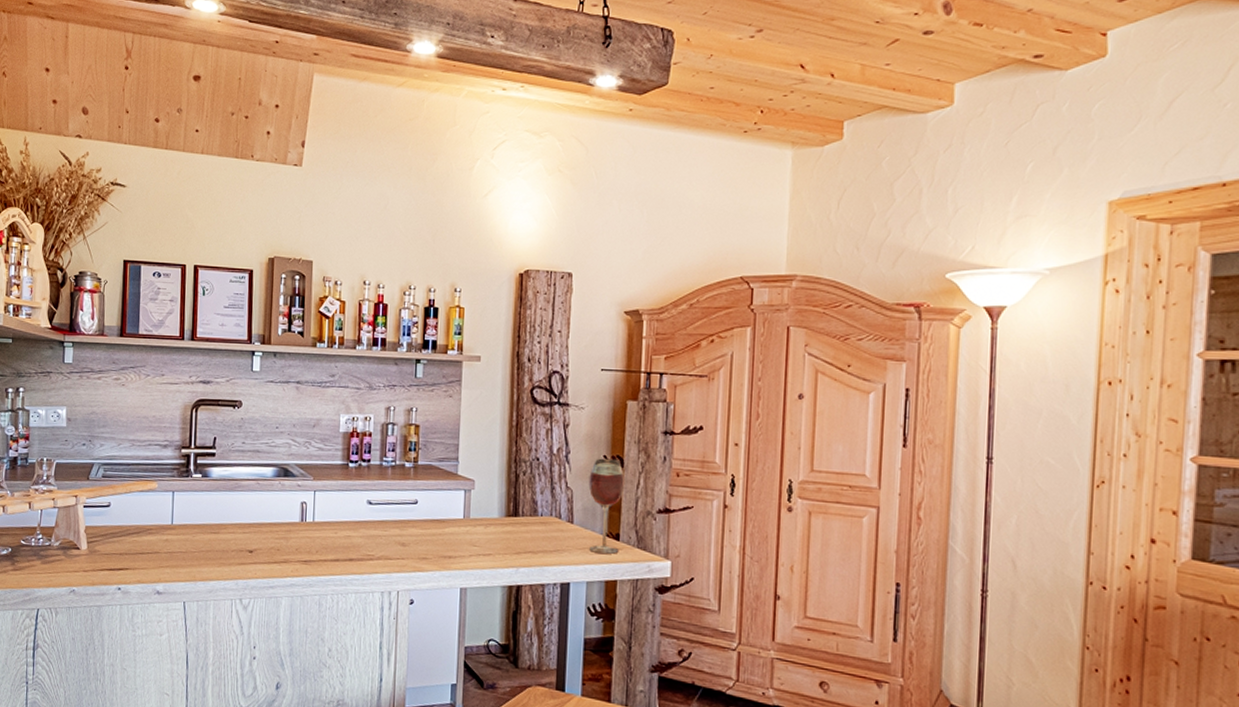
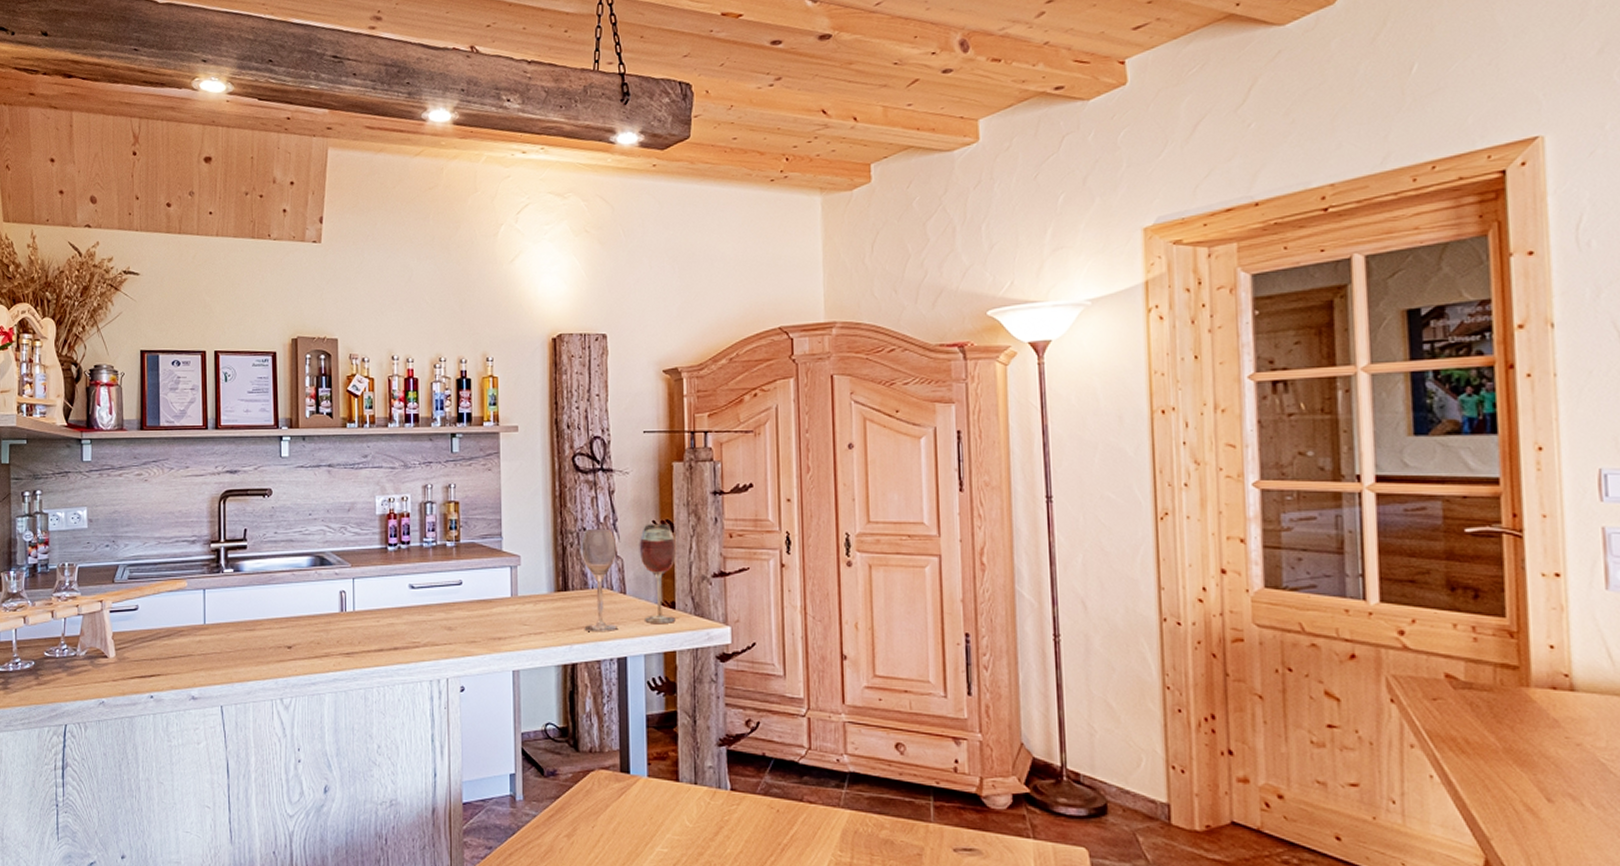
wineglass: none [531,459,568,559] -> present [579,528,617,633]

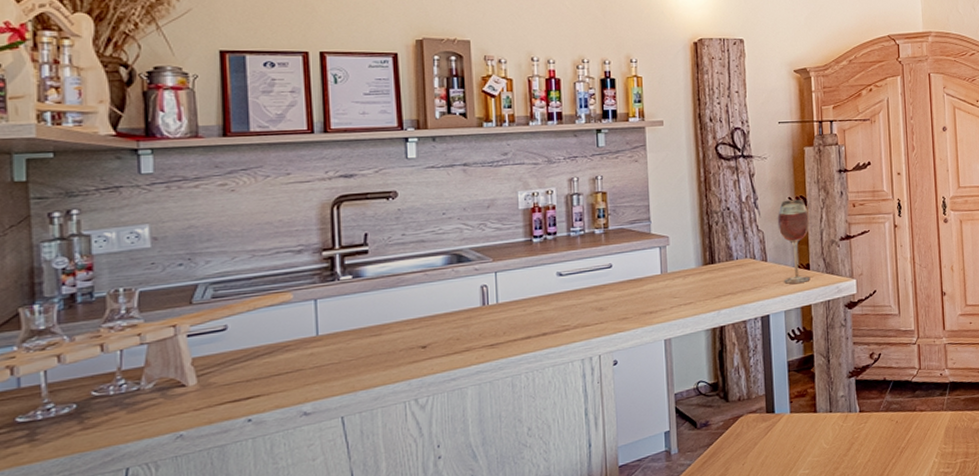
wineglass: present [579,528,617,633] -> none [724,206,760,298]

